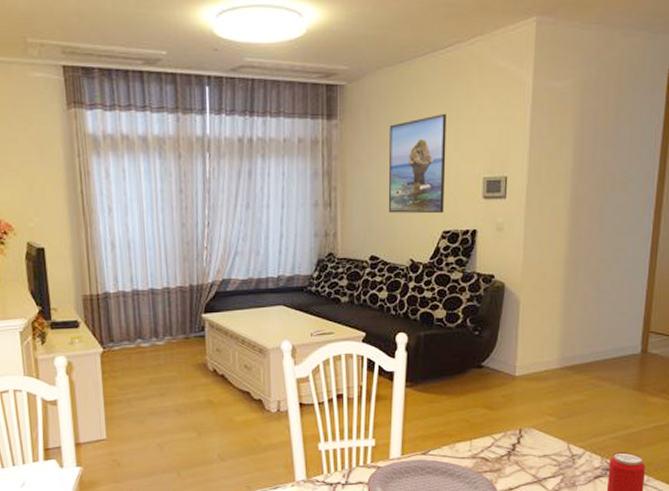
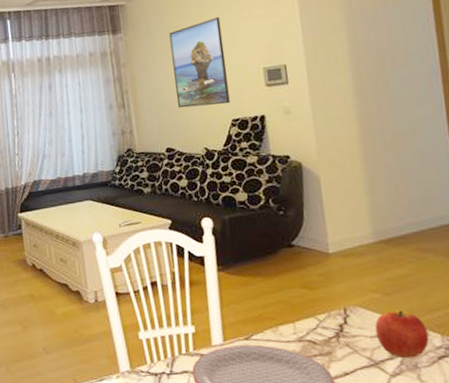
apple: none [544,433,591,477] -> present [374,310,429,359]

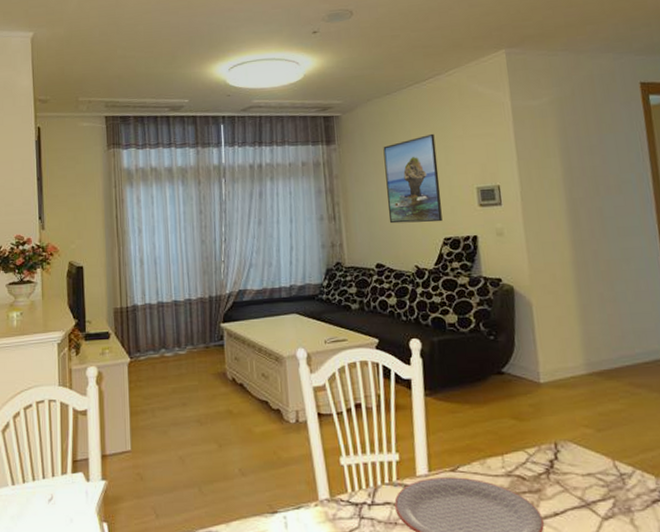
apple: present [374,310,429,359] -> none [586,448,643,501]

